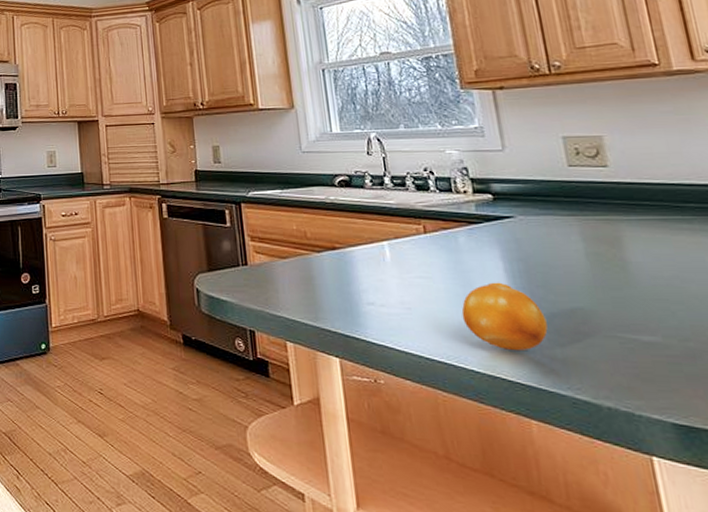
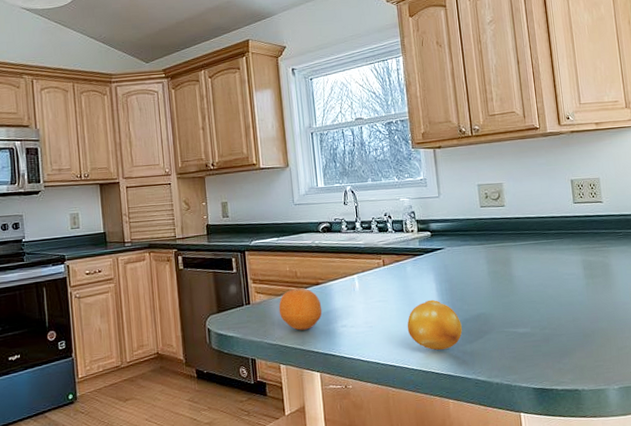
fruit: none [283,252,341,303] -> present [278,288,322,331]

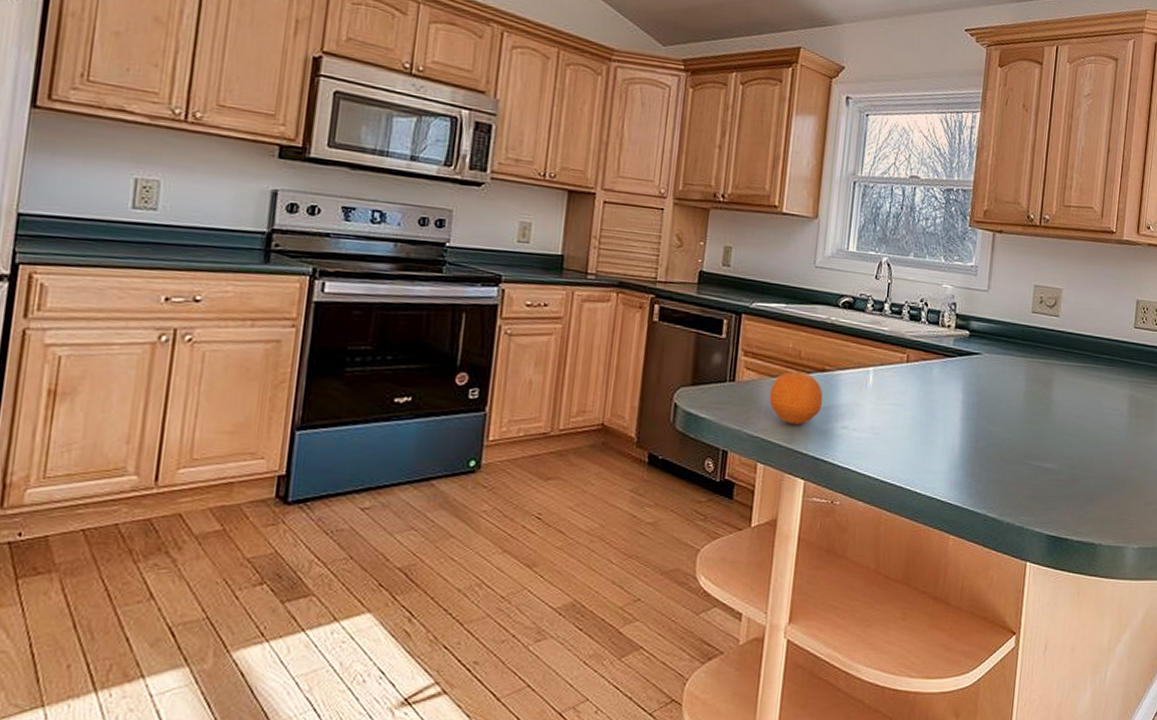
fruit: present [407,299,463,351] -> none [919,412,983,475]

